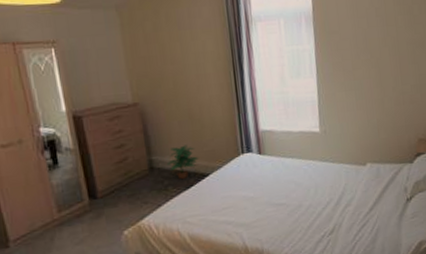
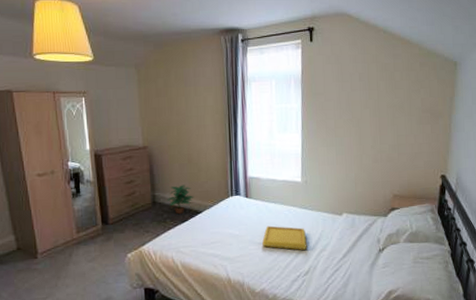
serving tray: none [281,182,331,209] -> present [262,225,307,250]

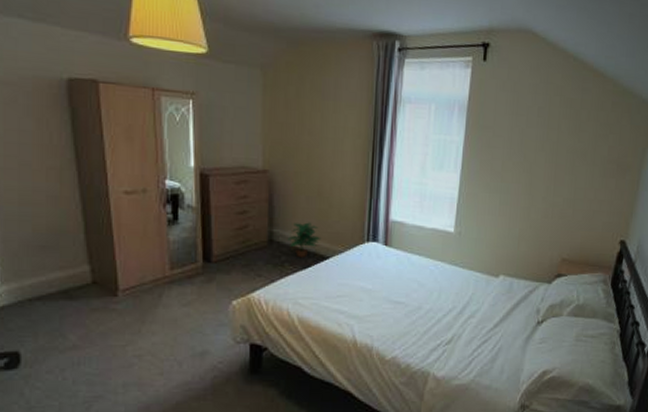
serving tray: present [262,225,307,250] -> none [399,282,453,314]

